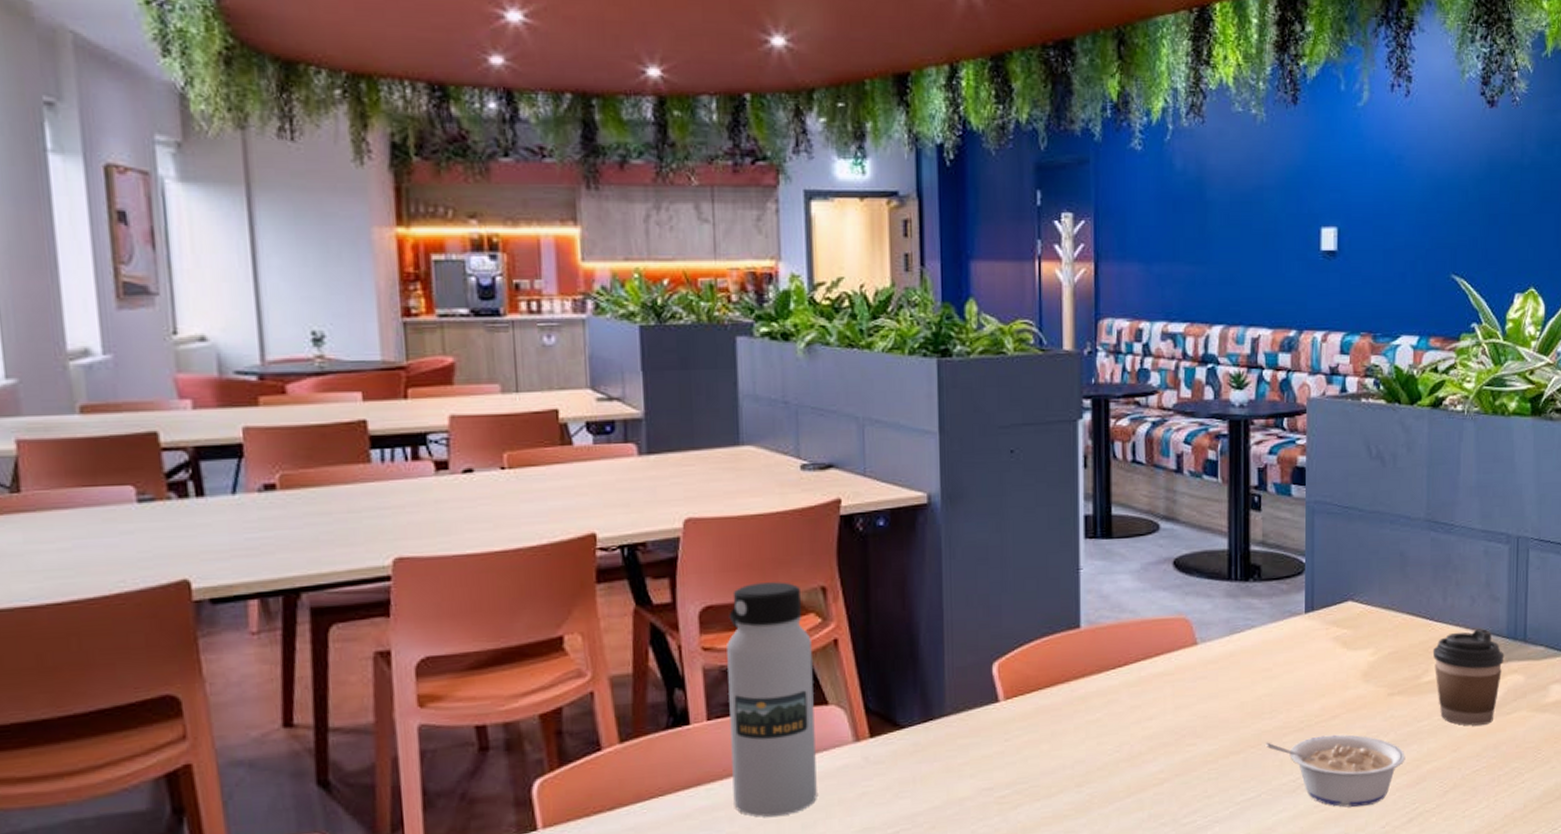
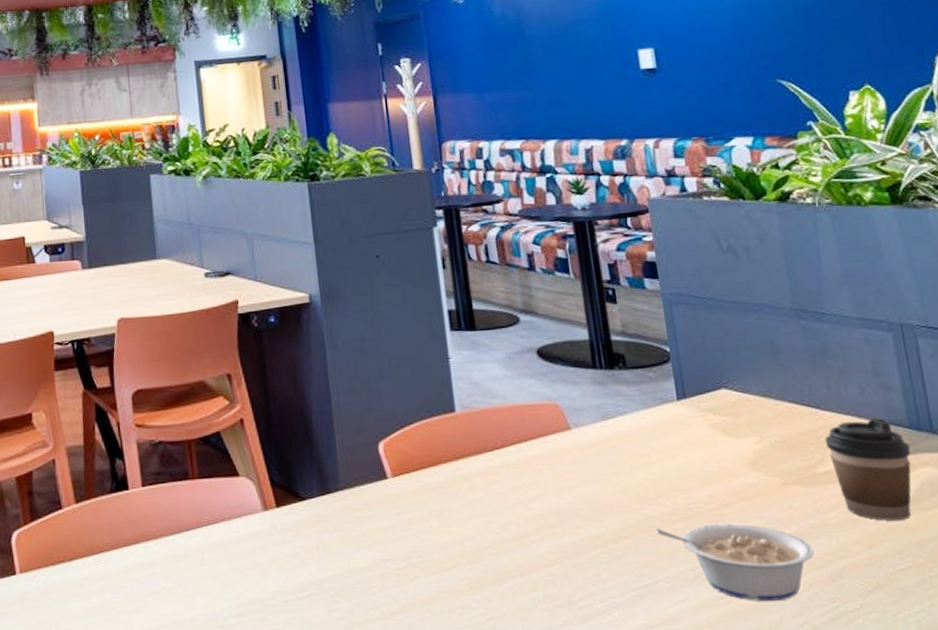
water bottle: present [727,582,817,817] -> none [154,370,235,575]

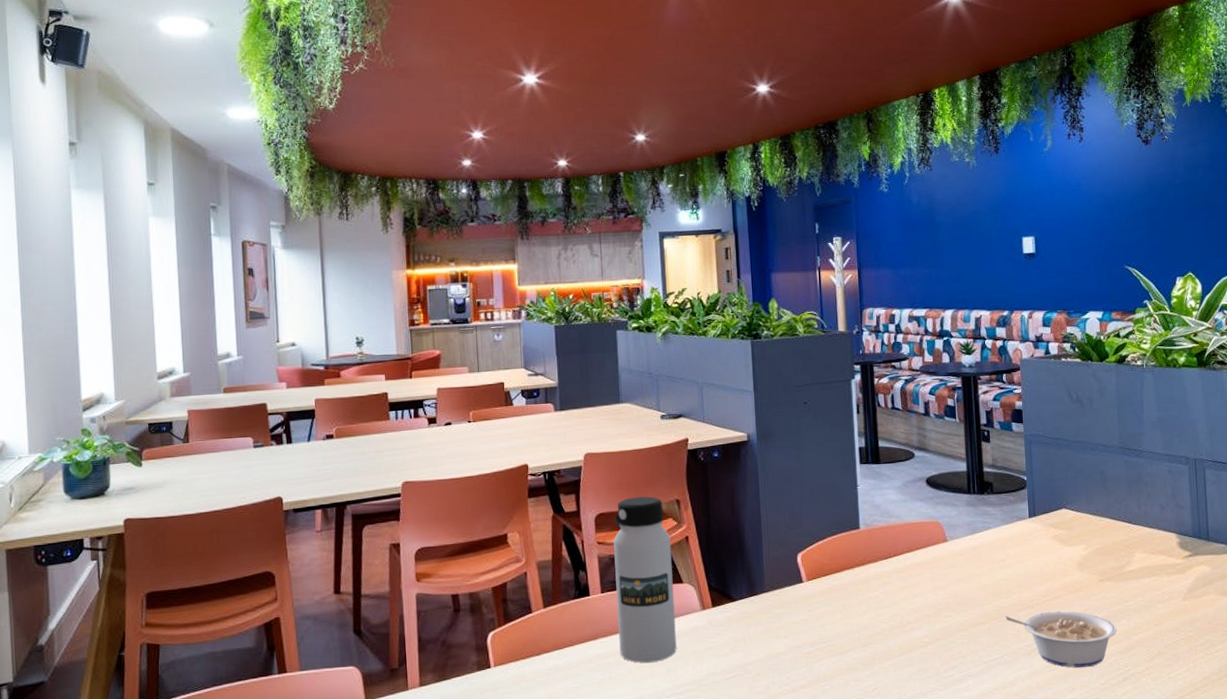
water bottle: none [154,370,235,575] -> present [613,496,677,663]
coffee cup: present [824,417,912,521] -> none [1132,529,1192,606]

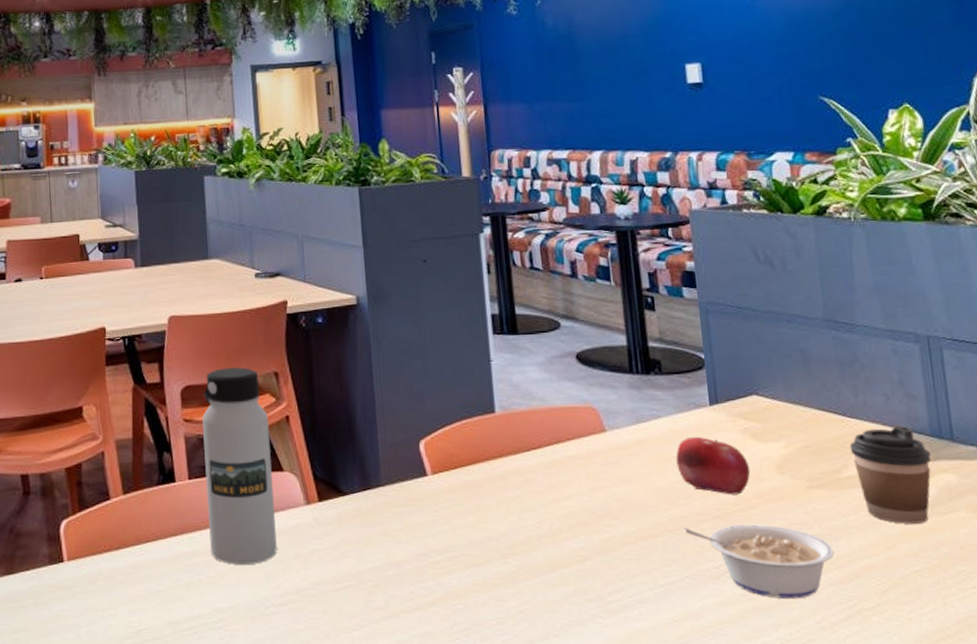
fruit: none [1001,543,1058,589] -> present [676,436,751,495]
coffee cup: none [1132,529,1192,606] -> present [849,425,932,524]

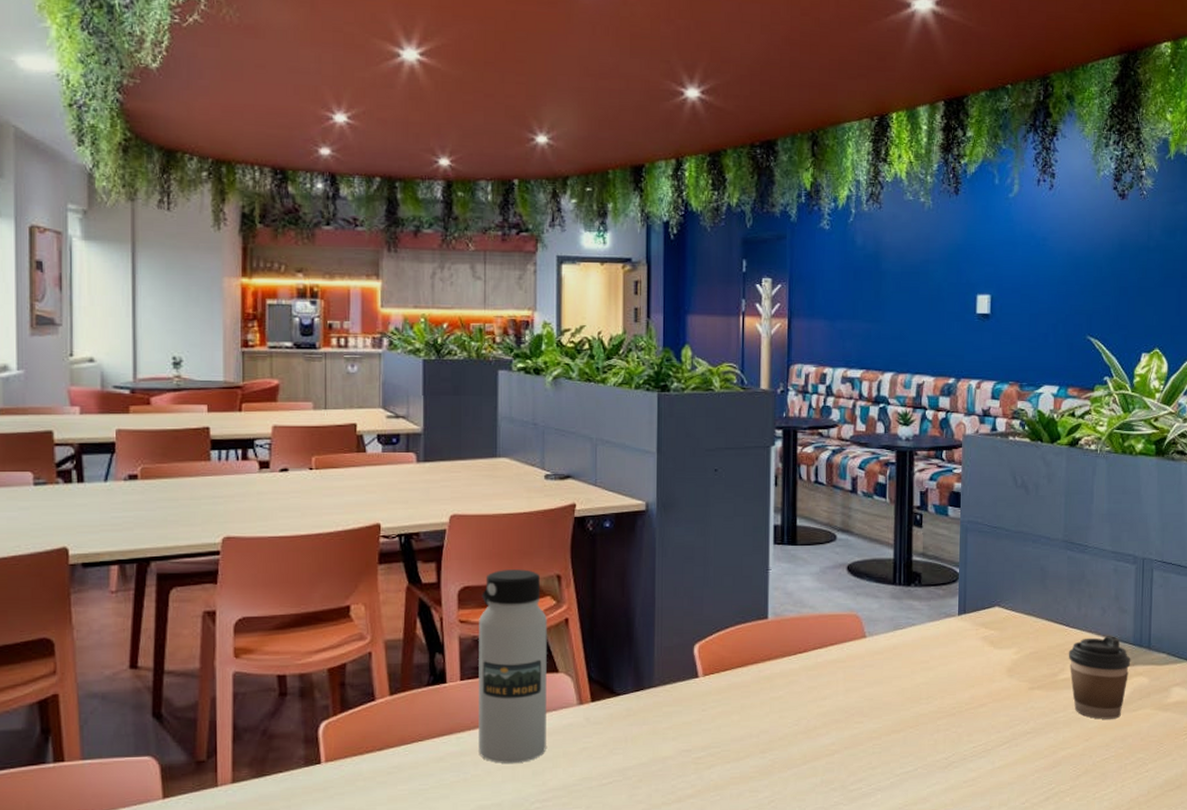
fruit: present [676,436,751,495] -> none [923,643,985,695]
legume: present [683,524,835,600] -> none [922,720,1043,785]

